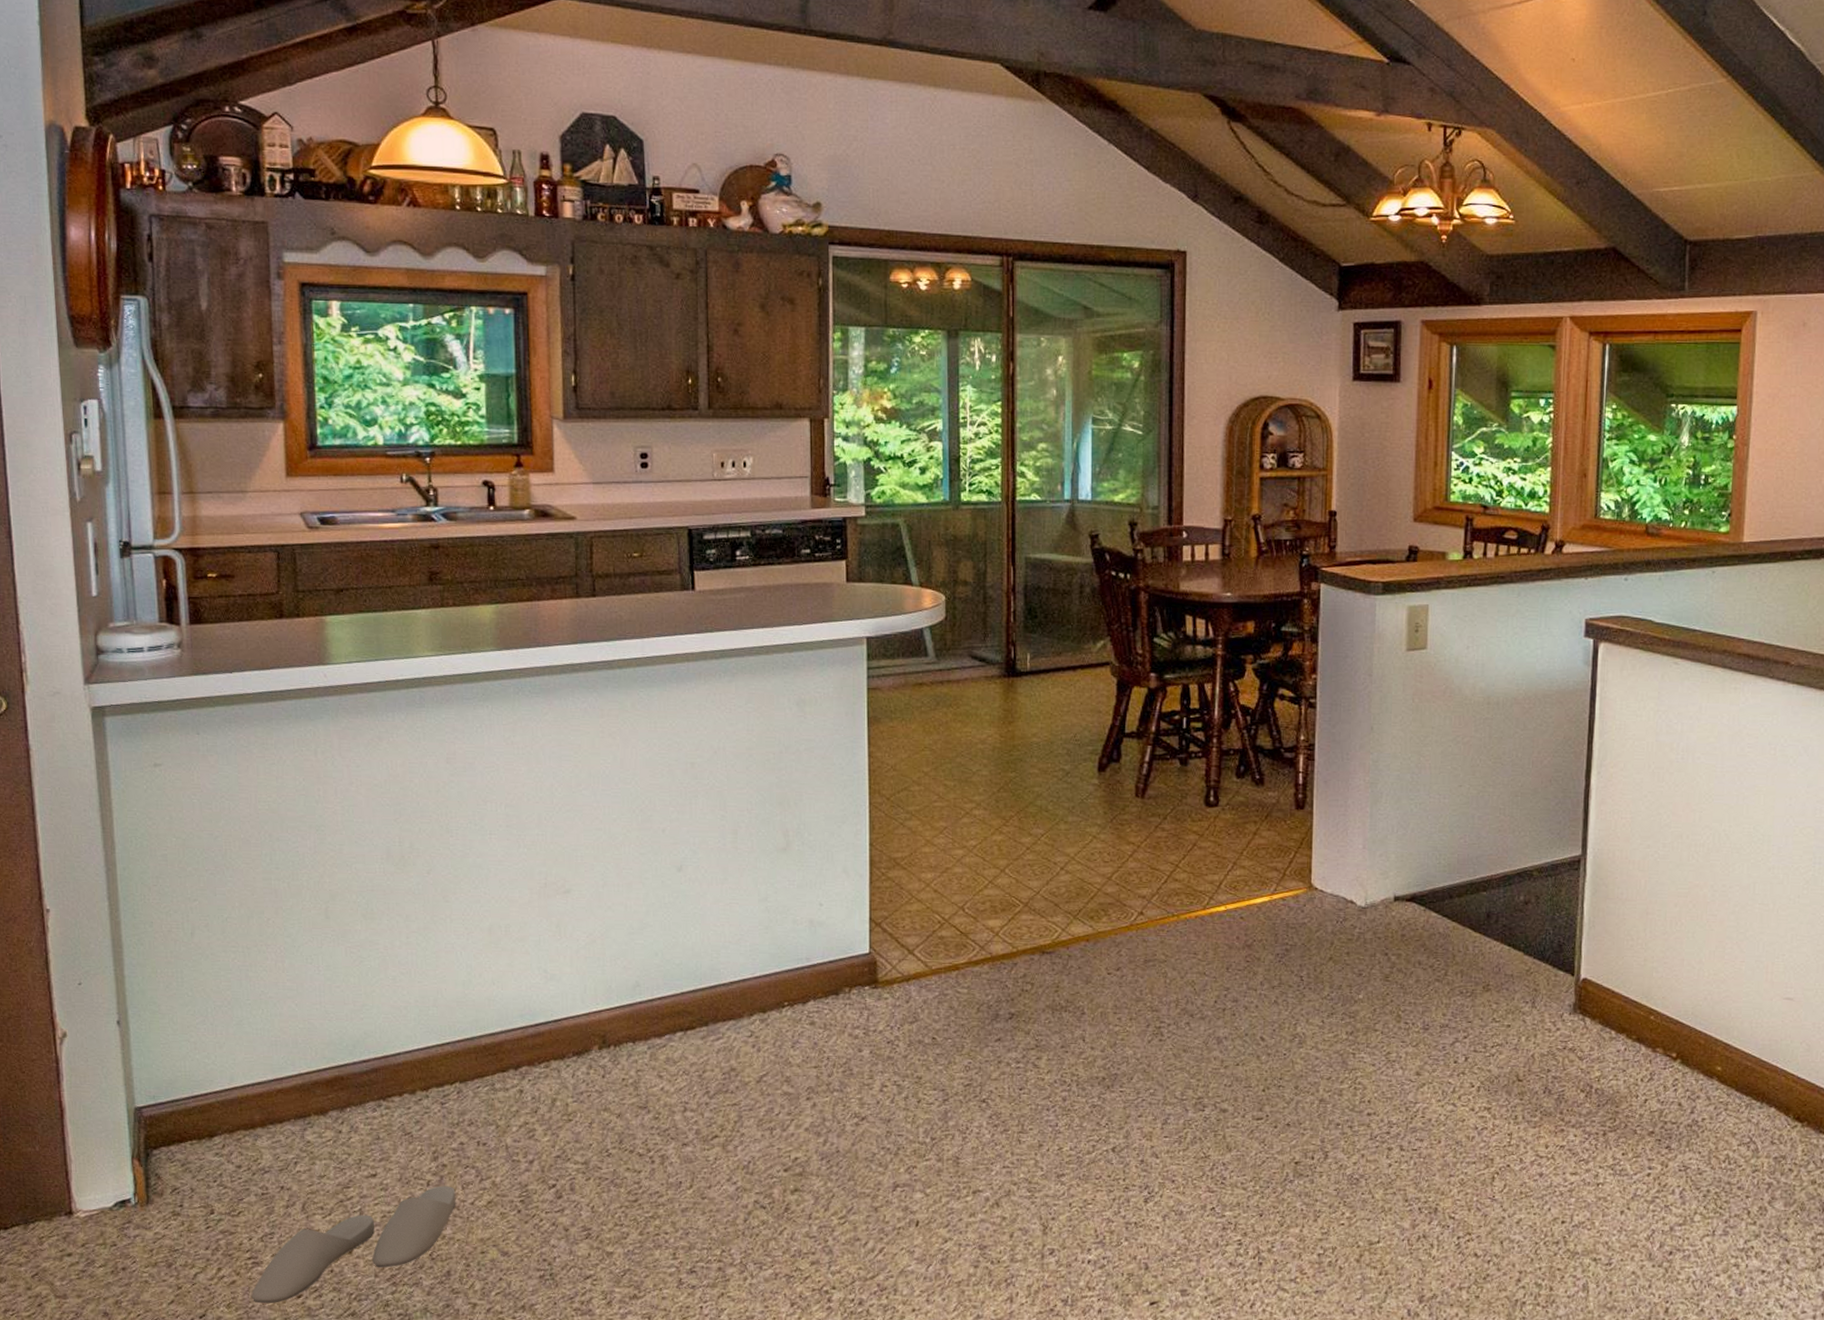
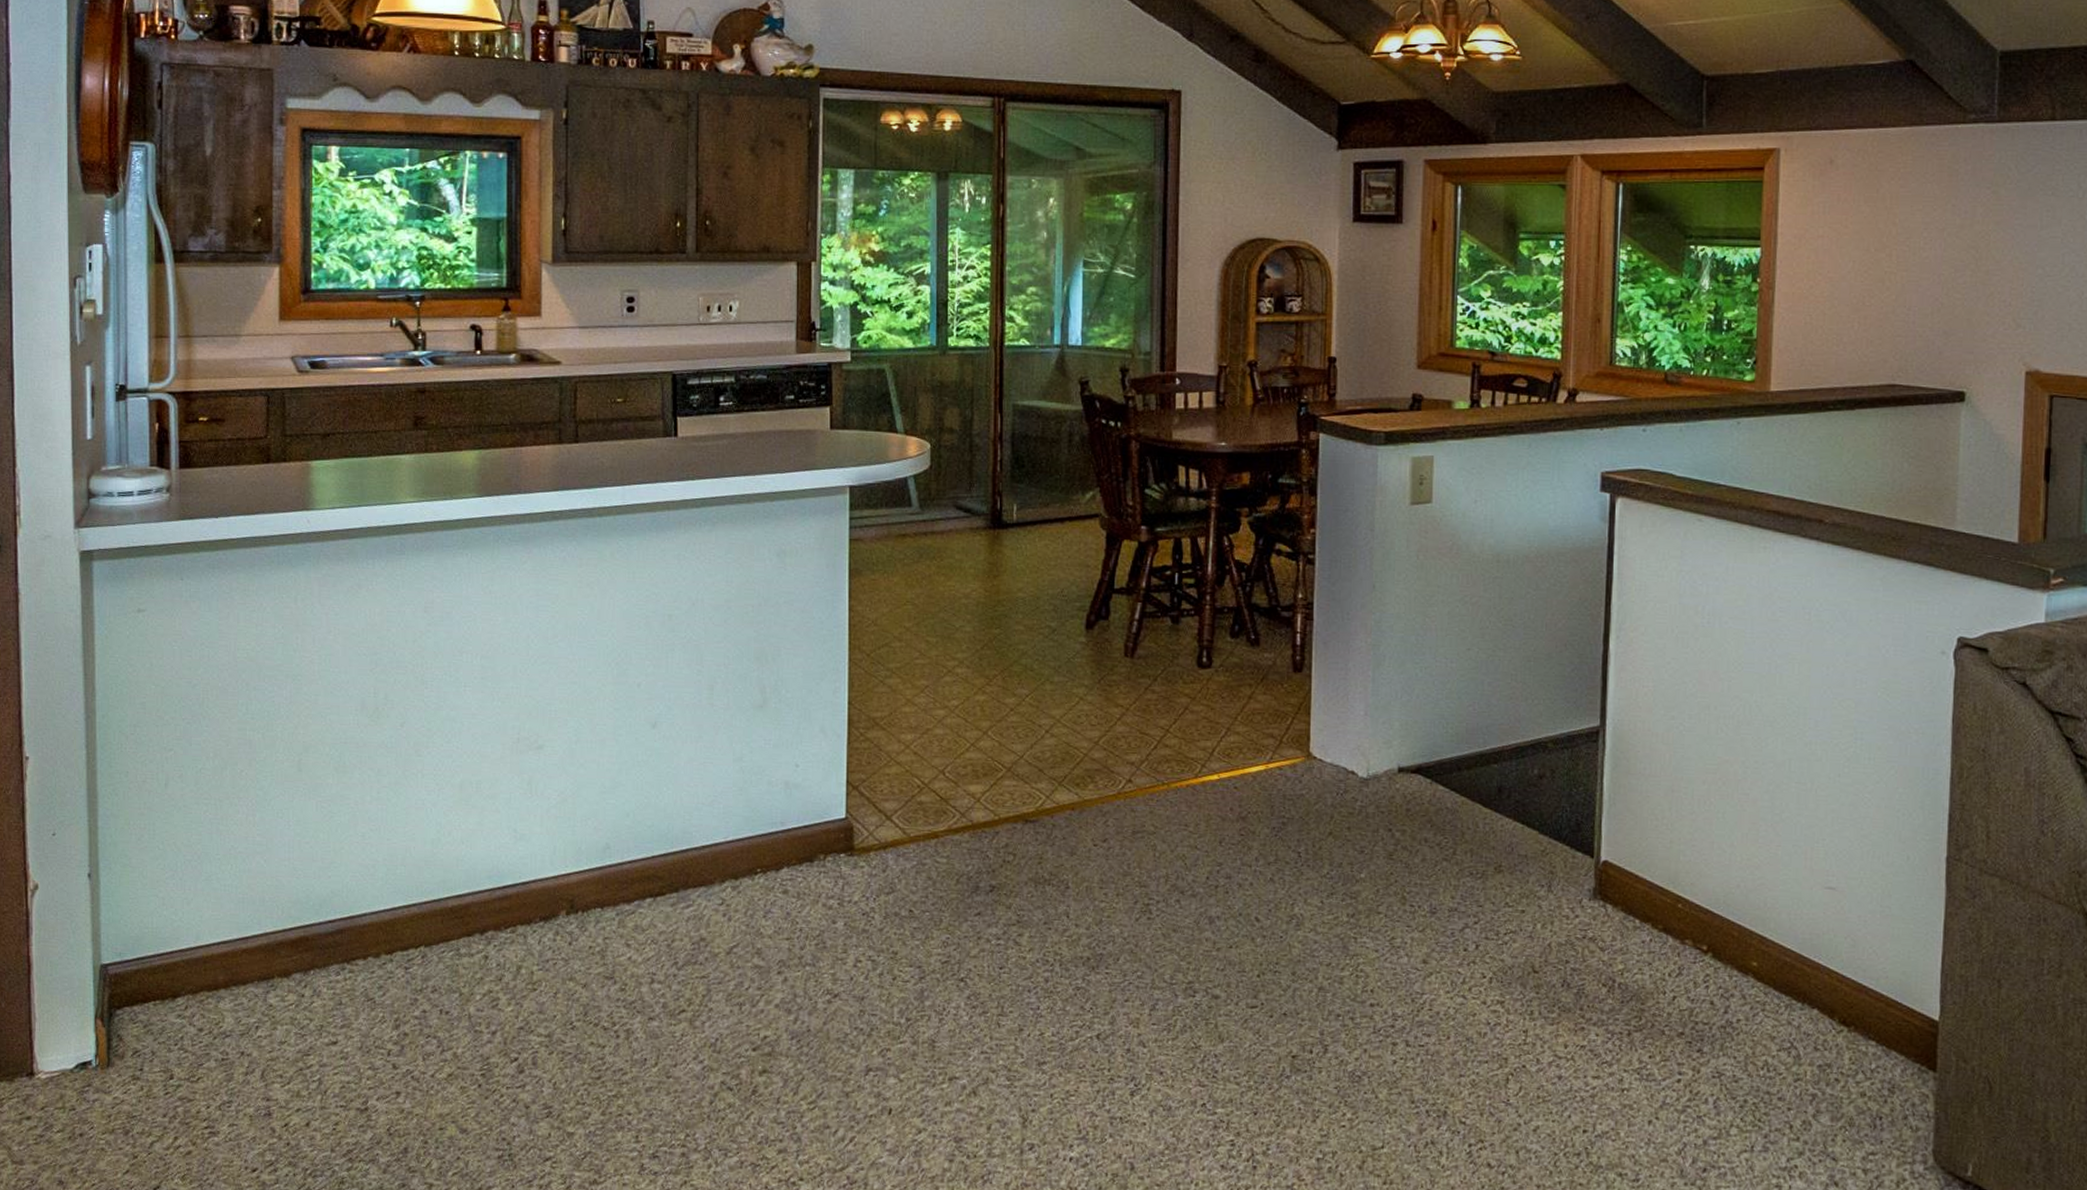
slippers: present [251,1185,456,1304] -> none [206,1056,416,1177]

